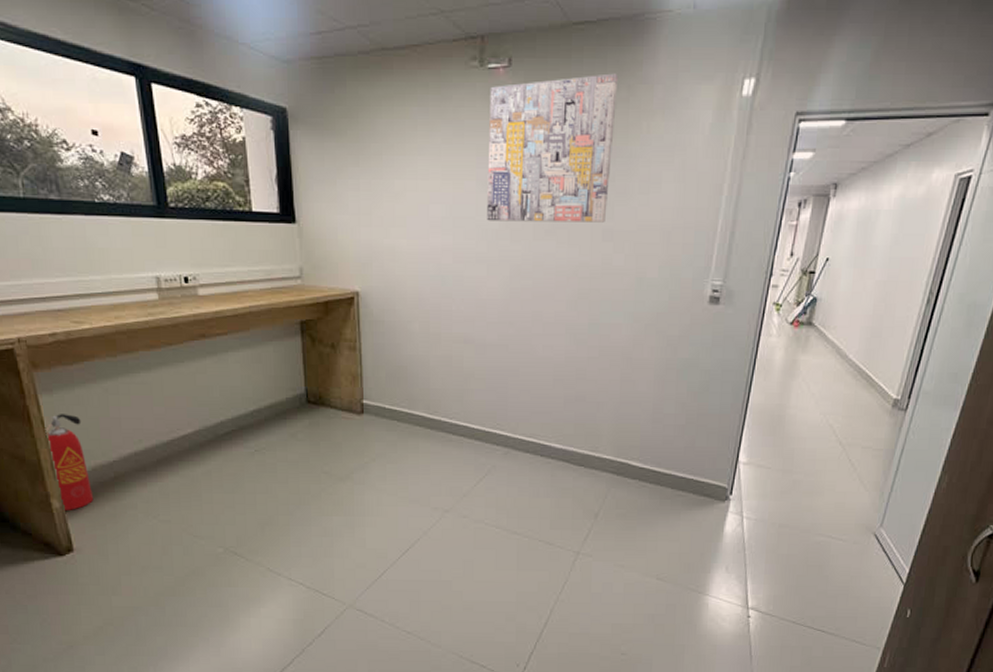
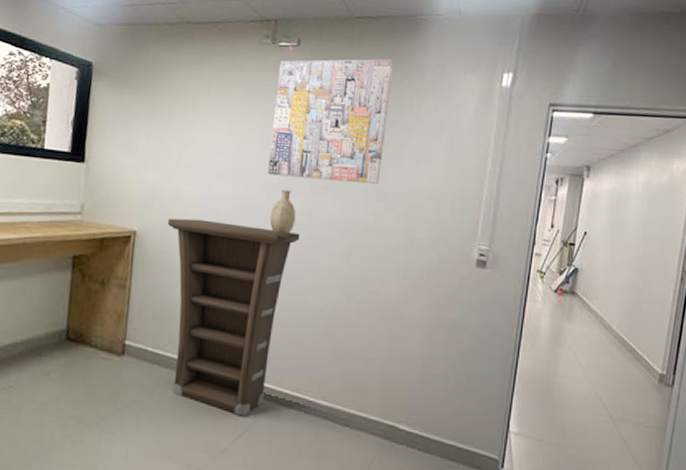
cabinet: none [388,275,525,463] -> present [167,218,300,417]
decorative vase: none [492,236,520,284] -> present [269,189,296,235]

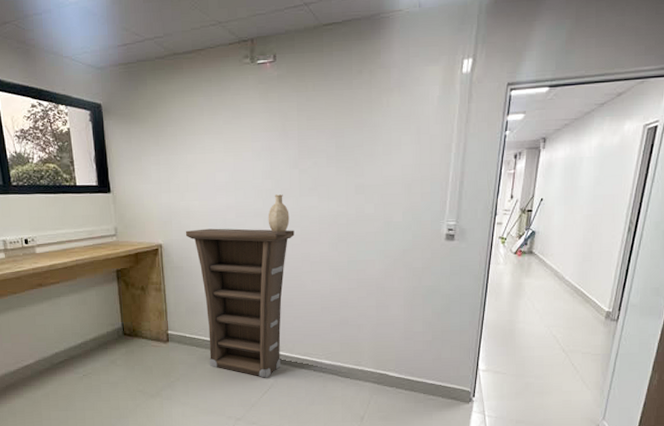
wall art: present [268,58,394,184] -> none [259,61,362,183]

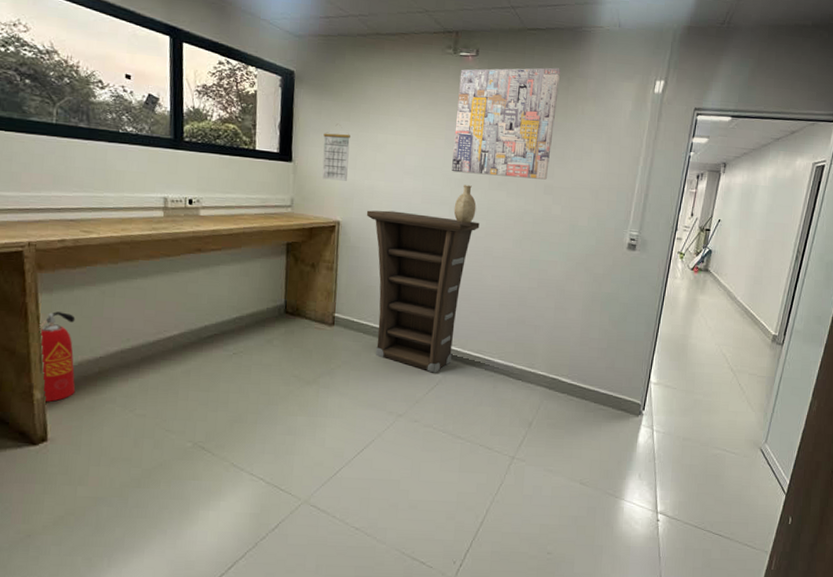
calendar: none [136,151,163,206] -> present [322,124,350,181]
wall art: none [259,61,362,183] -> present [452,67,561,180]

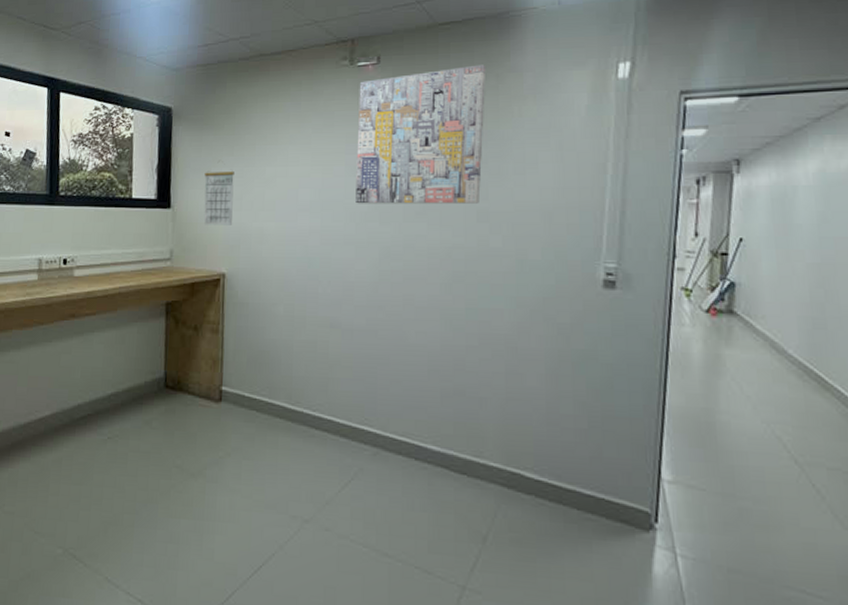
cabinet: present [366,210,480,373] -> none [255,257,395,464]
decorative vase: present [454,185,476,224] -> none [361,218,389,267]

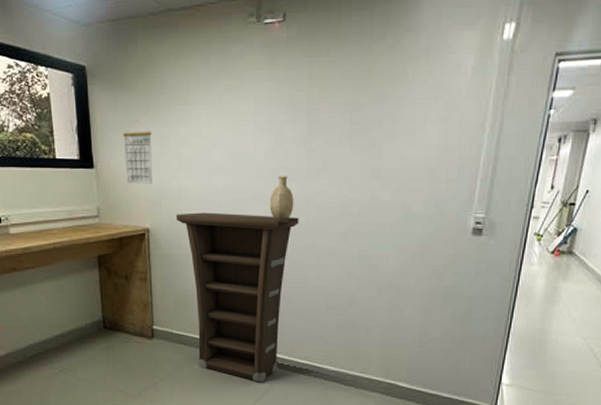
cabinet: none [255,257,395,464] -> present [175,212,299,383]
wall art: present [356,64,487,204] -> none [264,23,385,163]
decorative vase: none [361,218,389,267] -> present [269,176,294,220]

